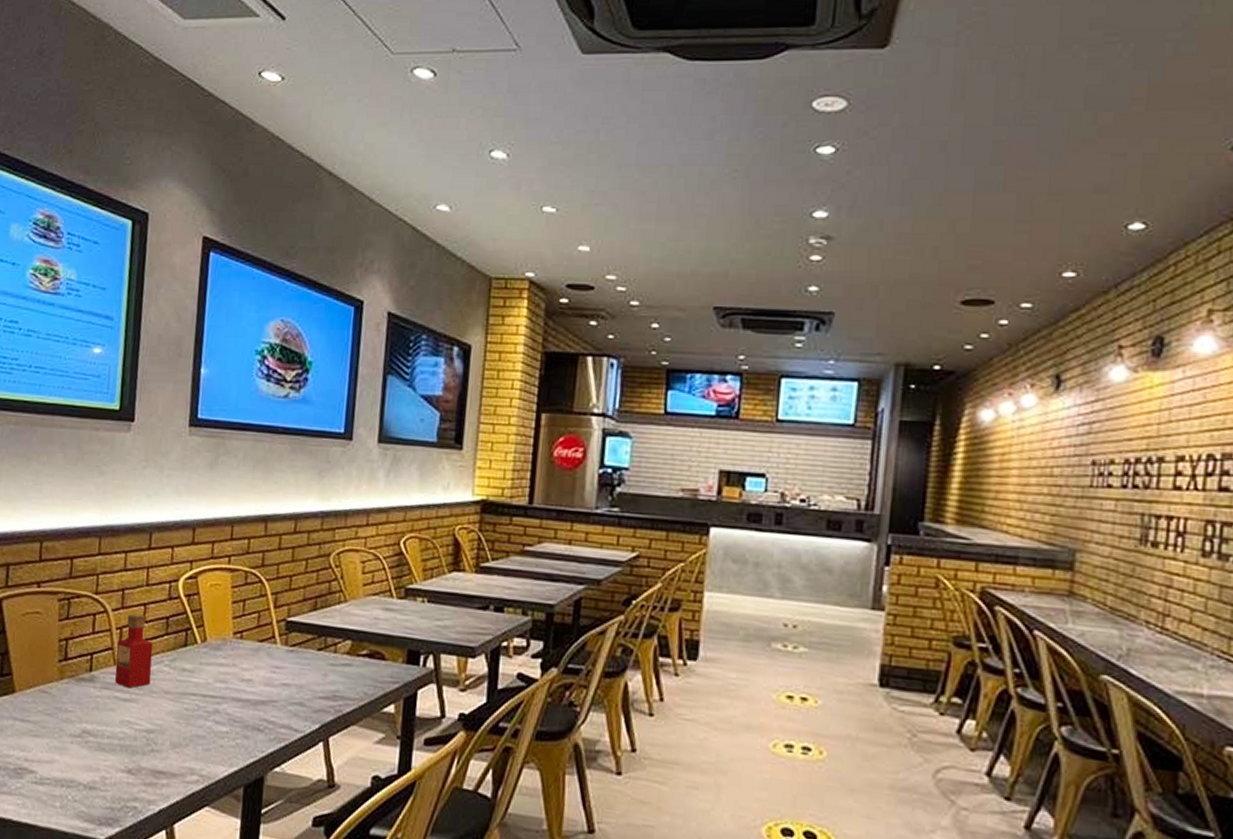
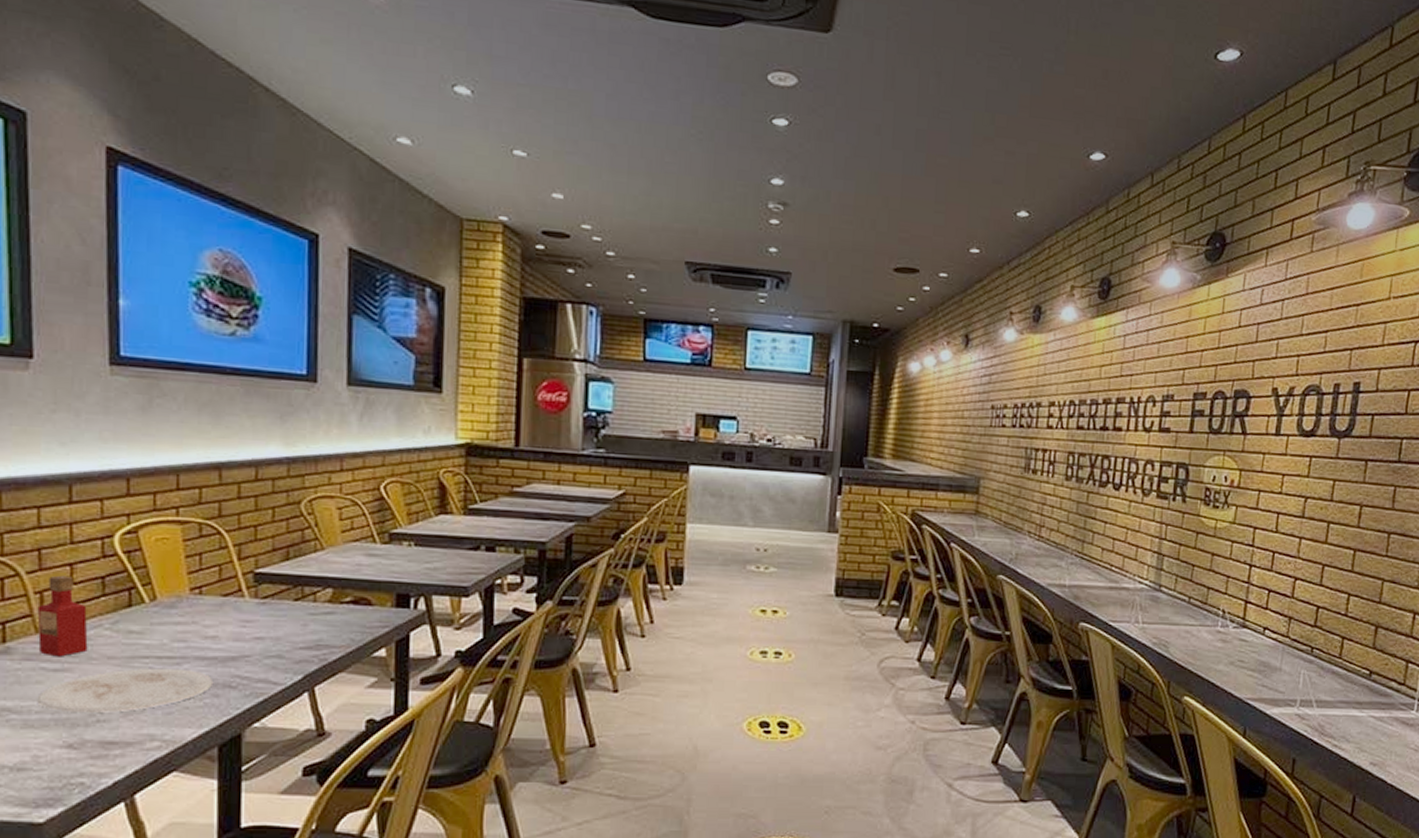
plate: none [110,704,245,744] -> present [38,668,214,713]

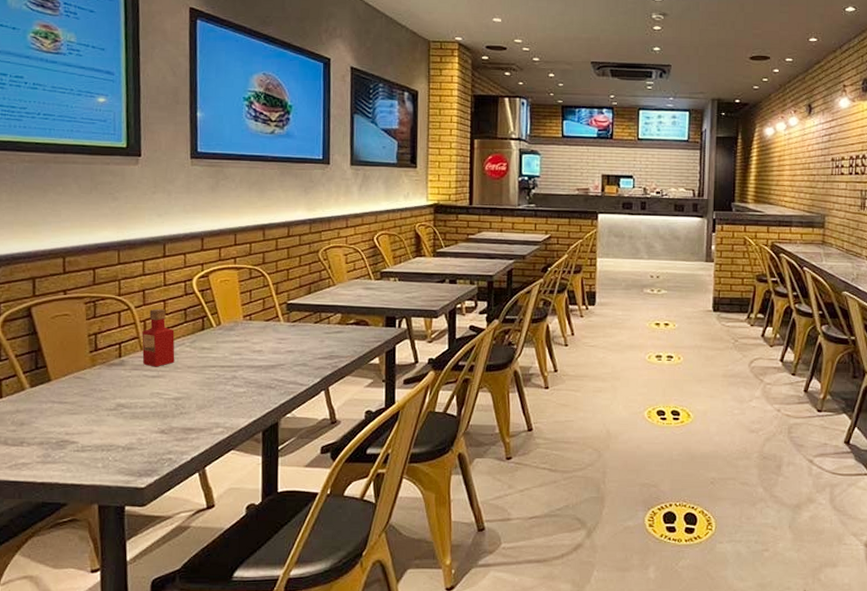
plate: present [38,668,214,713] -> none [142,374,259,407]

